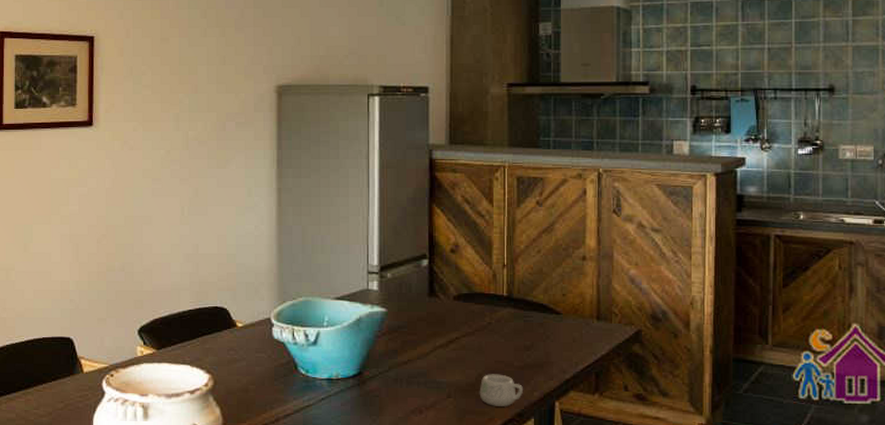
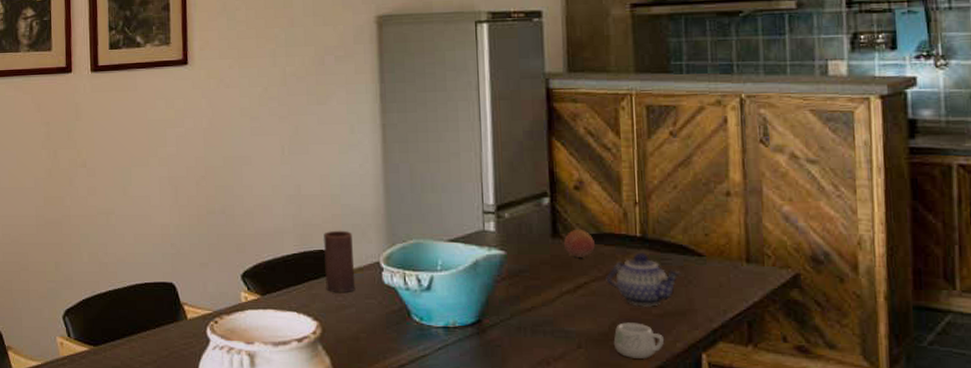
candle: none [219,288,247,348] -> present [324,230,356,293]
fruit: none [438,288,467,315] -> present [563,229,596,257]
teapot: none [475,310,541,360] -> present [606,252,681,307]

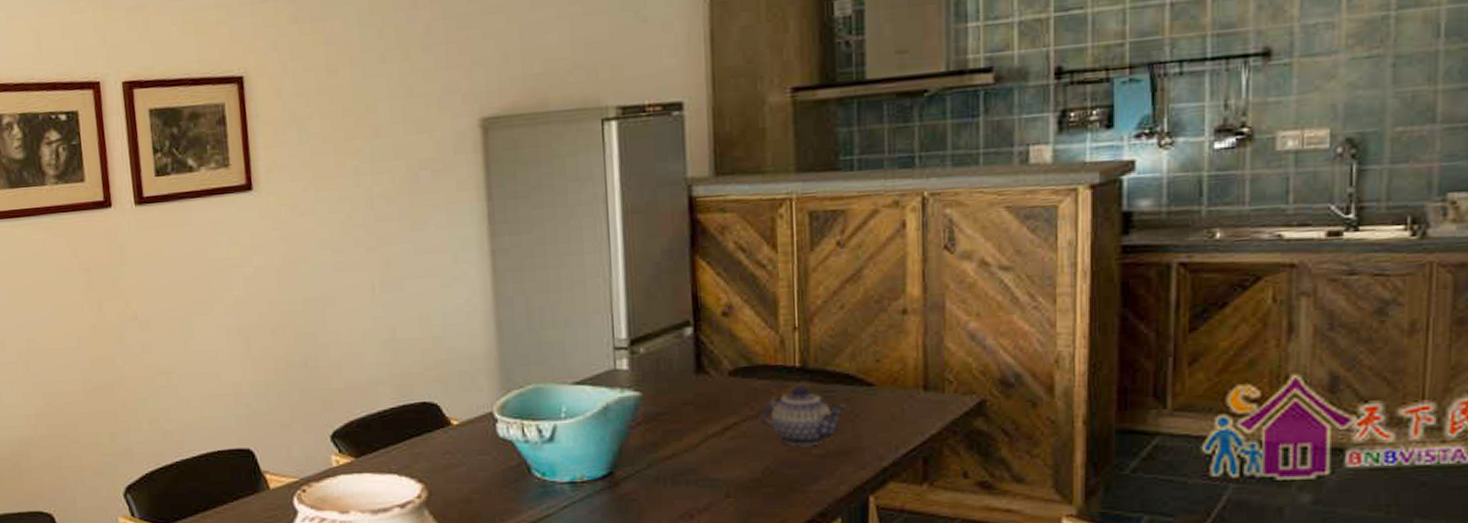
candle: present [324,230,356,293] -> none [426,377,466,451]
fruit: present [563,229,596,257] -> none [709,361,747,395]
teacup: present [613,322,664,359] -> none [767,465,825,506]

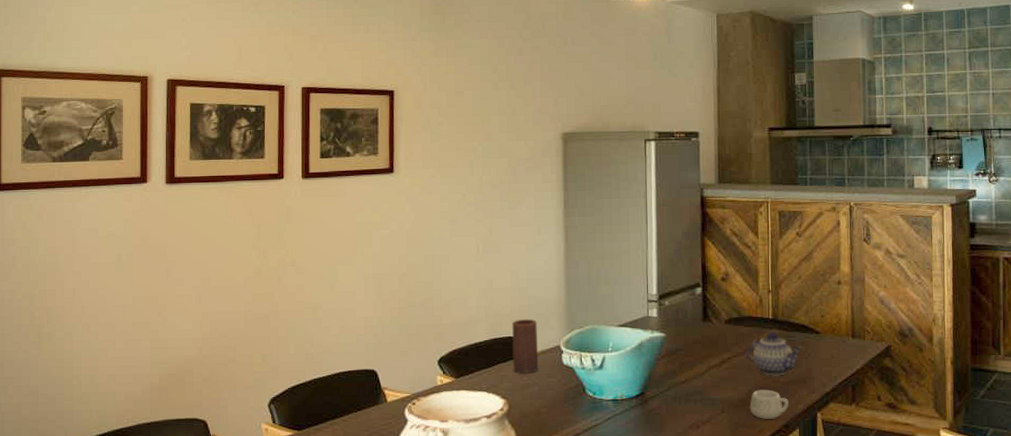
candle: none [426,377,466,451] -> present [512,319,539,374]
teacup: none [767,465,825,506] -> present [749,389,788,419]

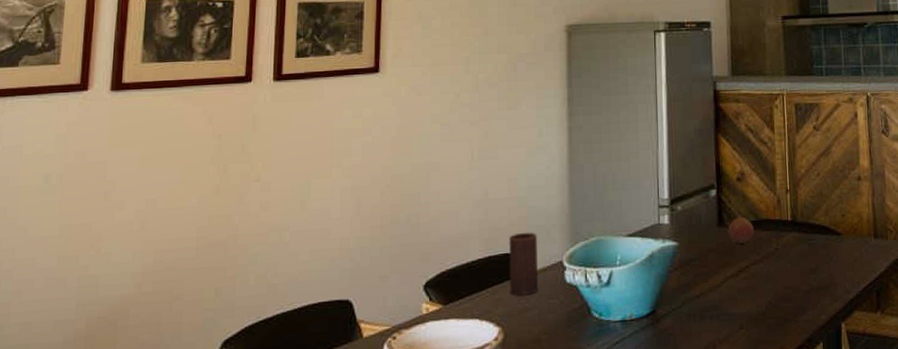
fruit: none [712,313,738,337] -> present [727,217,755,243]
teapot: present [745,332,803,376] -> none [763,235,824,285]
teacup: present [749,389,788,419] -> none [769,300,811,334]

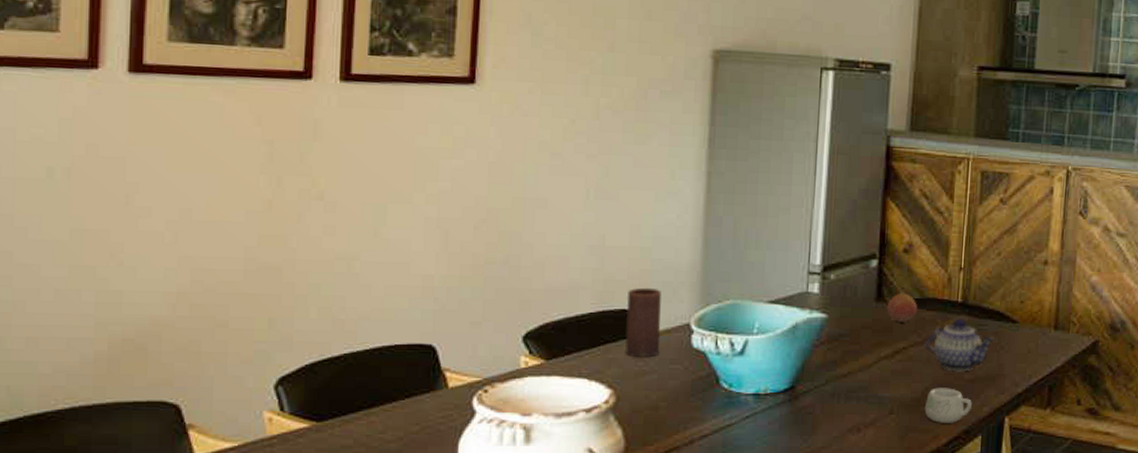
teapot: none [763,235,824,285] -> present [924,318,995,372]
teacup: none [769,300,811,334] -> present [924,387,972,423]

